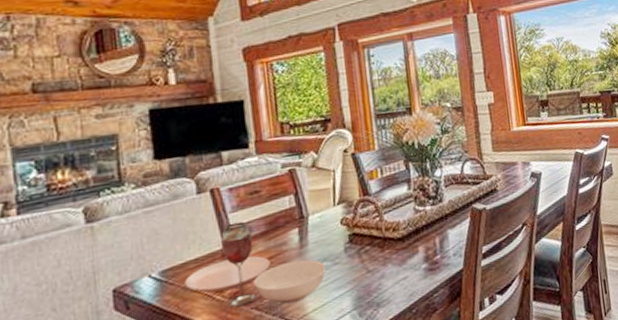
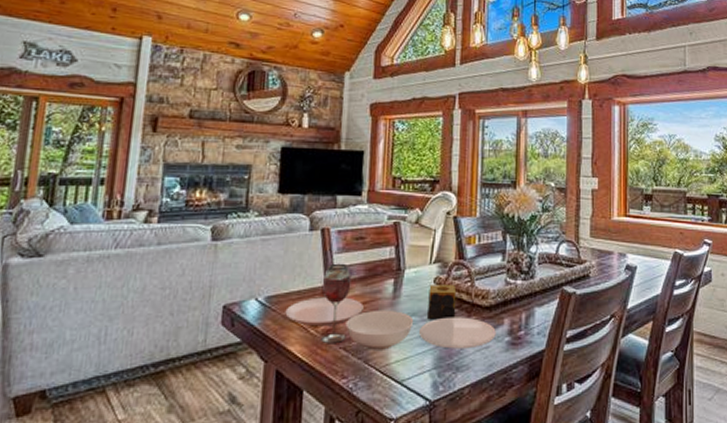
plate: none [333,252,412,288] -> present [419,317,496,349]
candle: none [336,222,369,263] -> present [428,285,457,320]

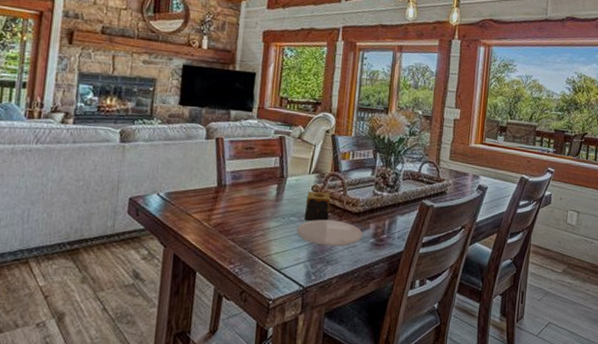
plate: present [285,297,364,326] -> none [182,196,250,220]
wineglass: present [321,263,352,343] -> none [213,168,241,235]
bowl: present [345,309,414,350] -> none [234,209,293,243]

